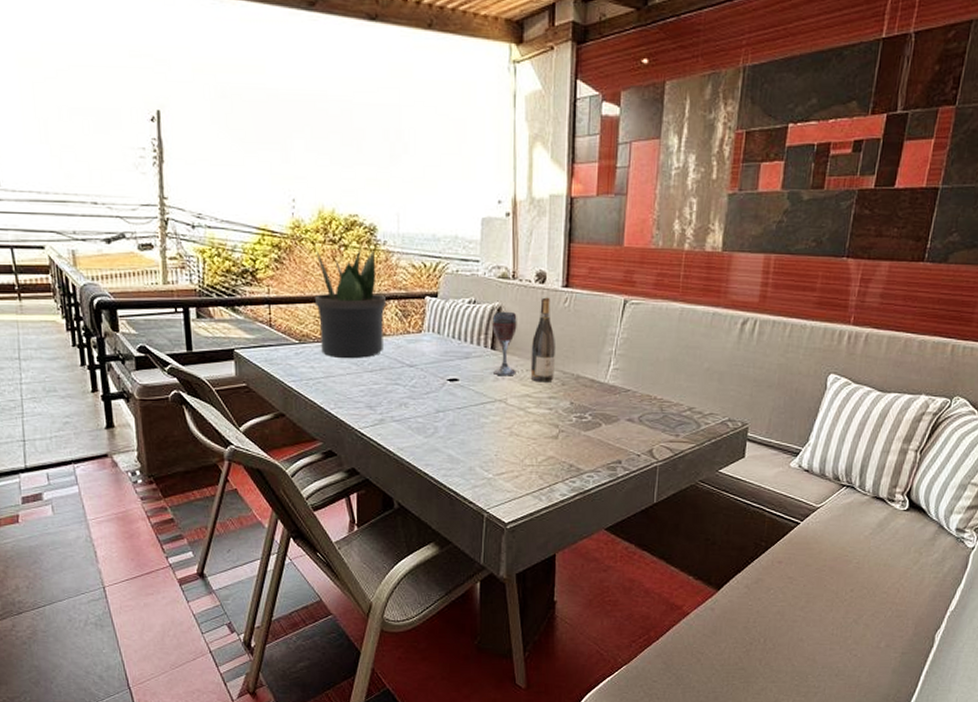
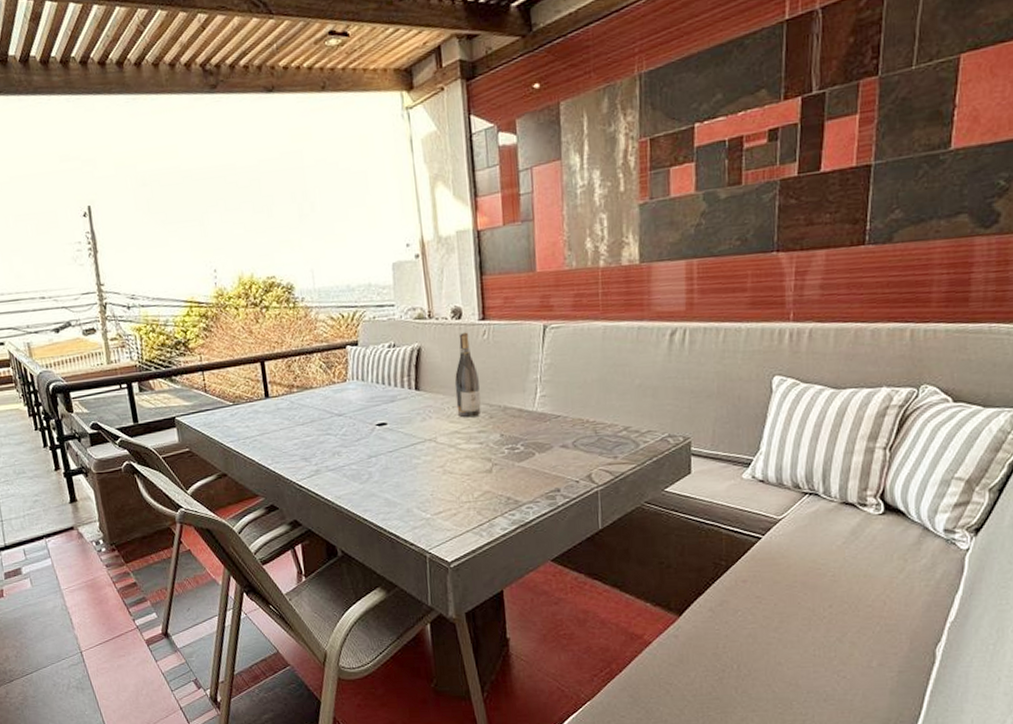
planter: present [314,245,387,358] -> none [238,307,312,415]
cup: present [492,311,517,376] -> none [413,350,443,416]

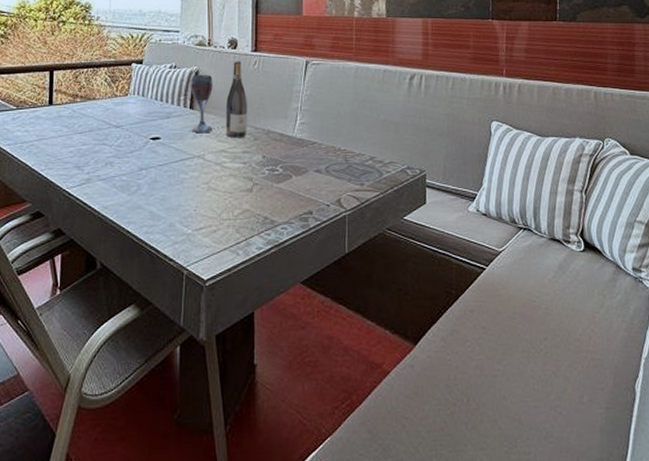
cup: none [413,350,443,416] -> present [191,74,213,134]

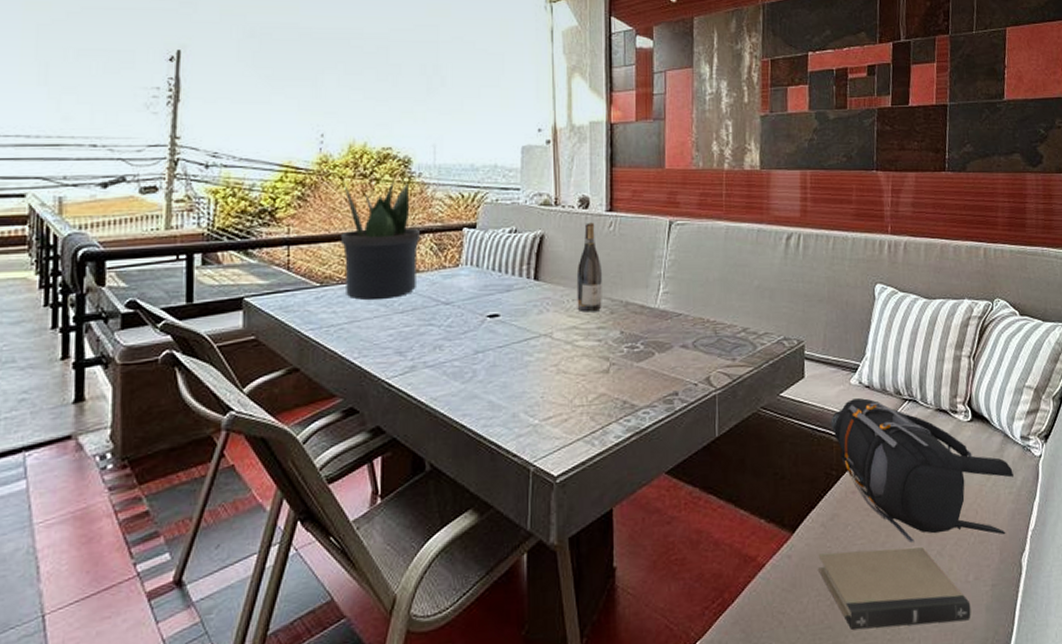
planter: none [34,22,98,121] -> present [341,180,421,300]
cup: present [191,74,213,134] -> none [535,238,562,308]
book: none [439,365,586,441] -> present [818,547,971,630]
backpack: none [450,225,626,361] -> present [831,398,1013,543]

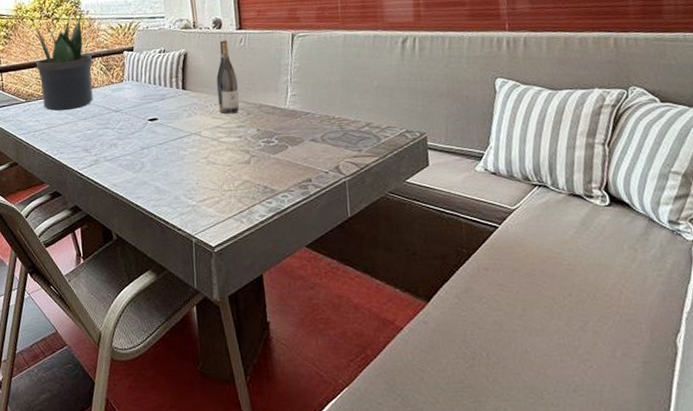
book: present [818,547,971,630] -> none [454,321,621,394]
backpack: present [831,398,1013,543] -> none [458,184,662,317]

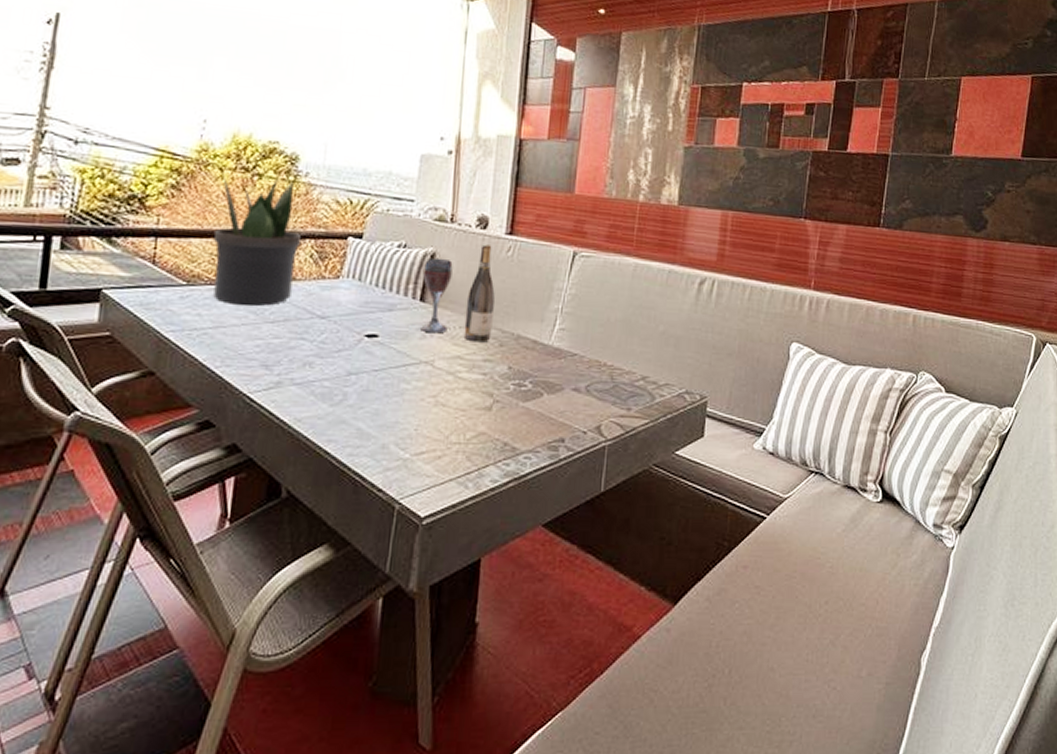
cup: none [180,55,206,112] -> present [419,257,453,334]

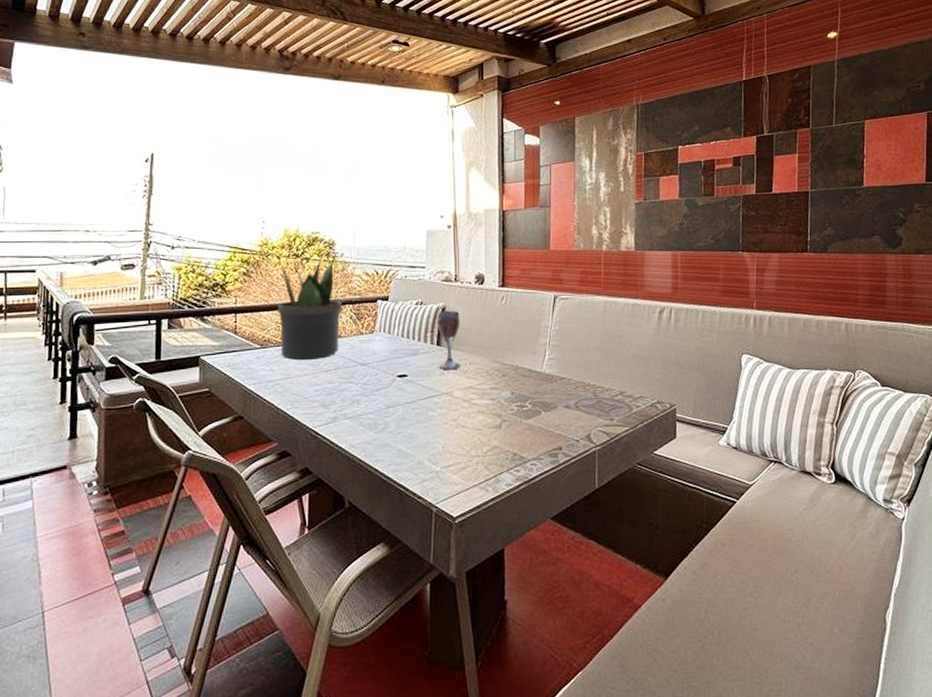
wine bottle: present [463,244,496,343] -> none [473,296,496,375]

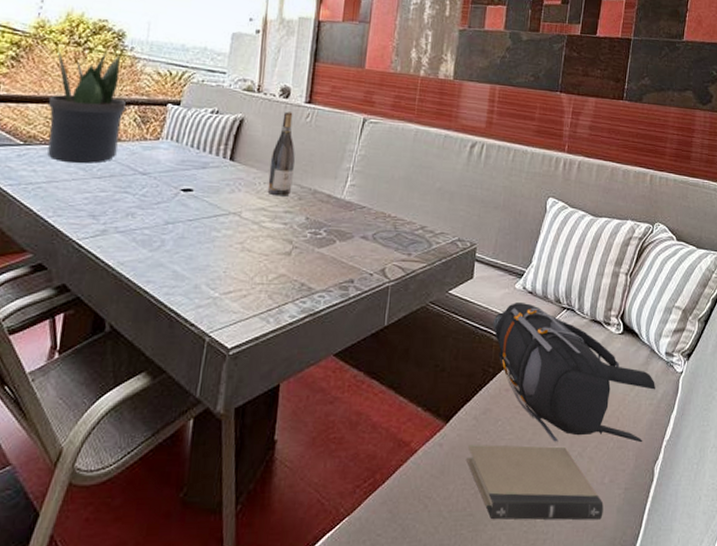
cup: present [438,310,460,370] -> none [229,122,259,189]
wine bottle: none [473,296,496,375] -> present [267,111,296,196]
book: none [690,598,837,672] -> present [467,445,604,520]
backpack: none [701,458,877,594] -> present [493,303,655,443]

